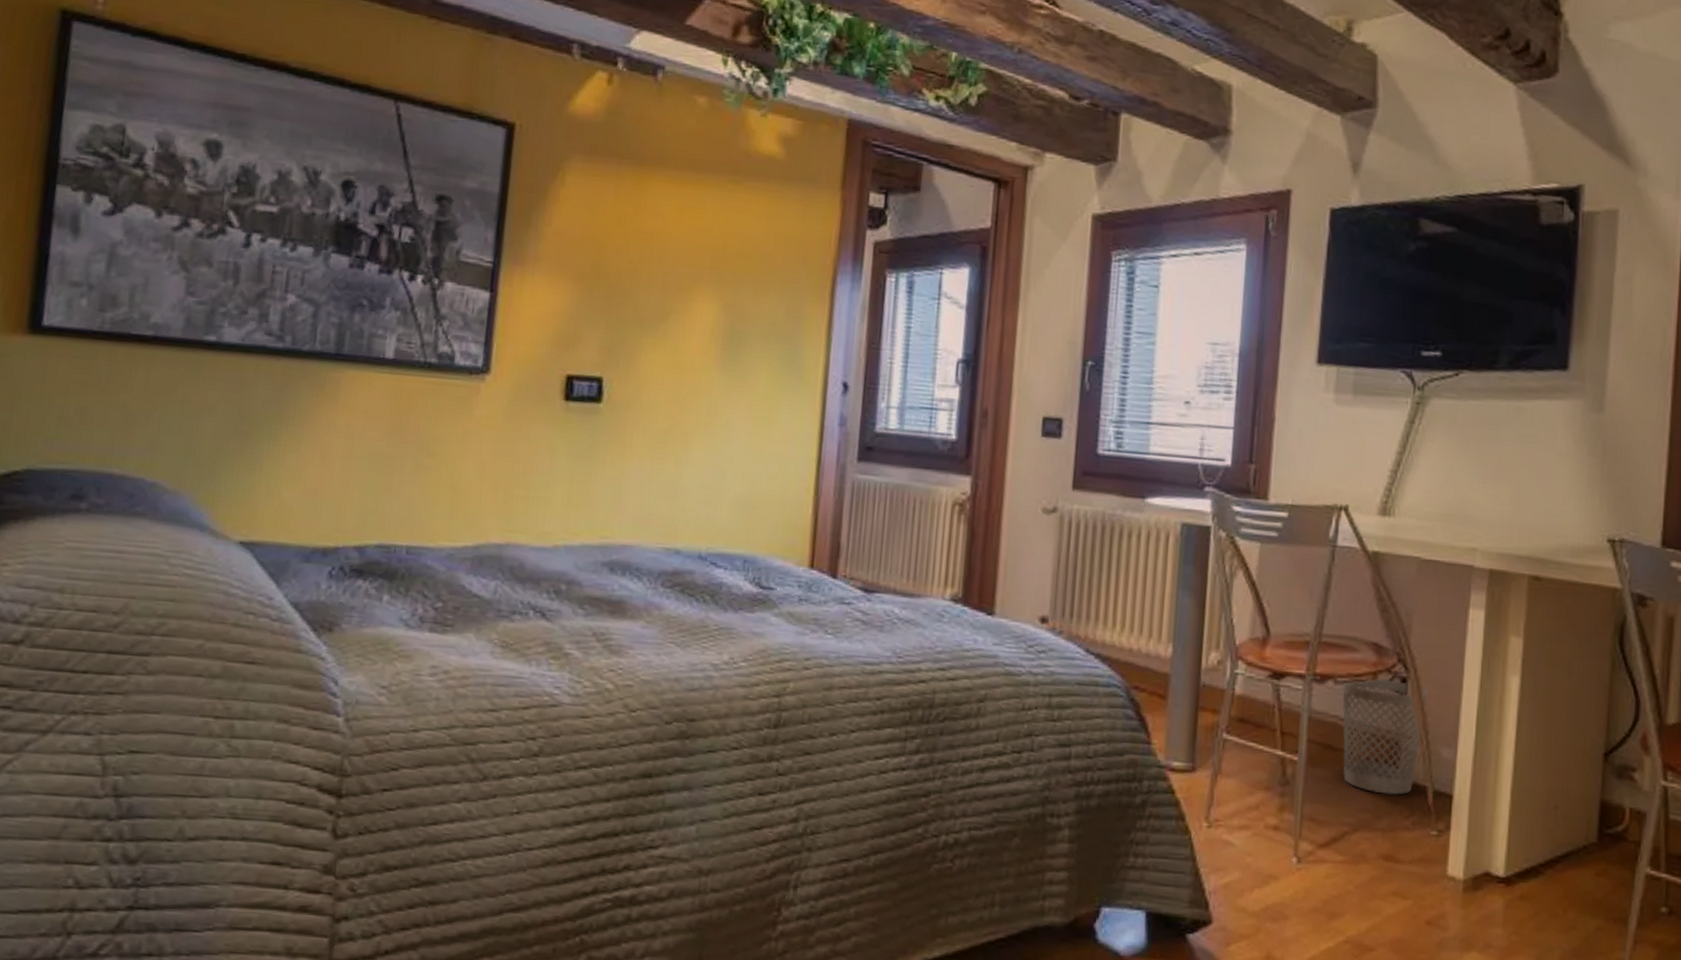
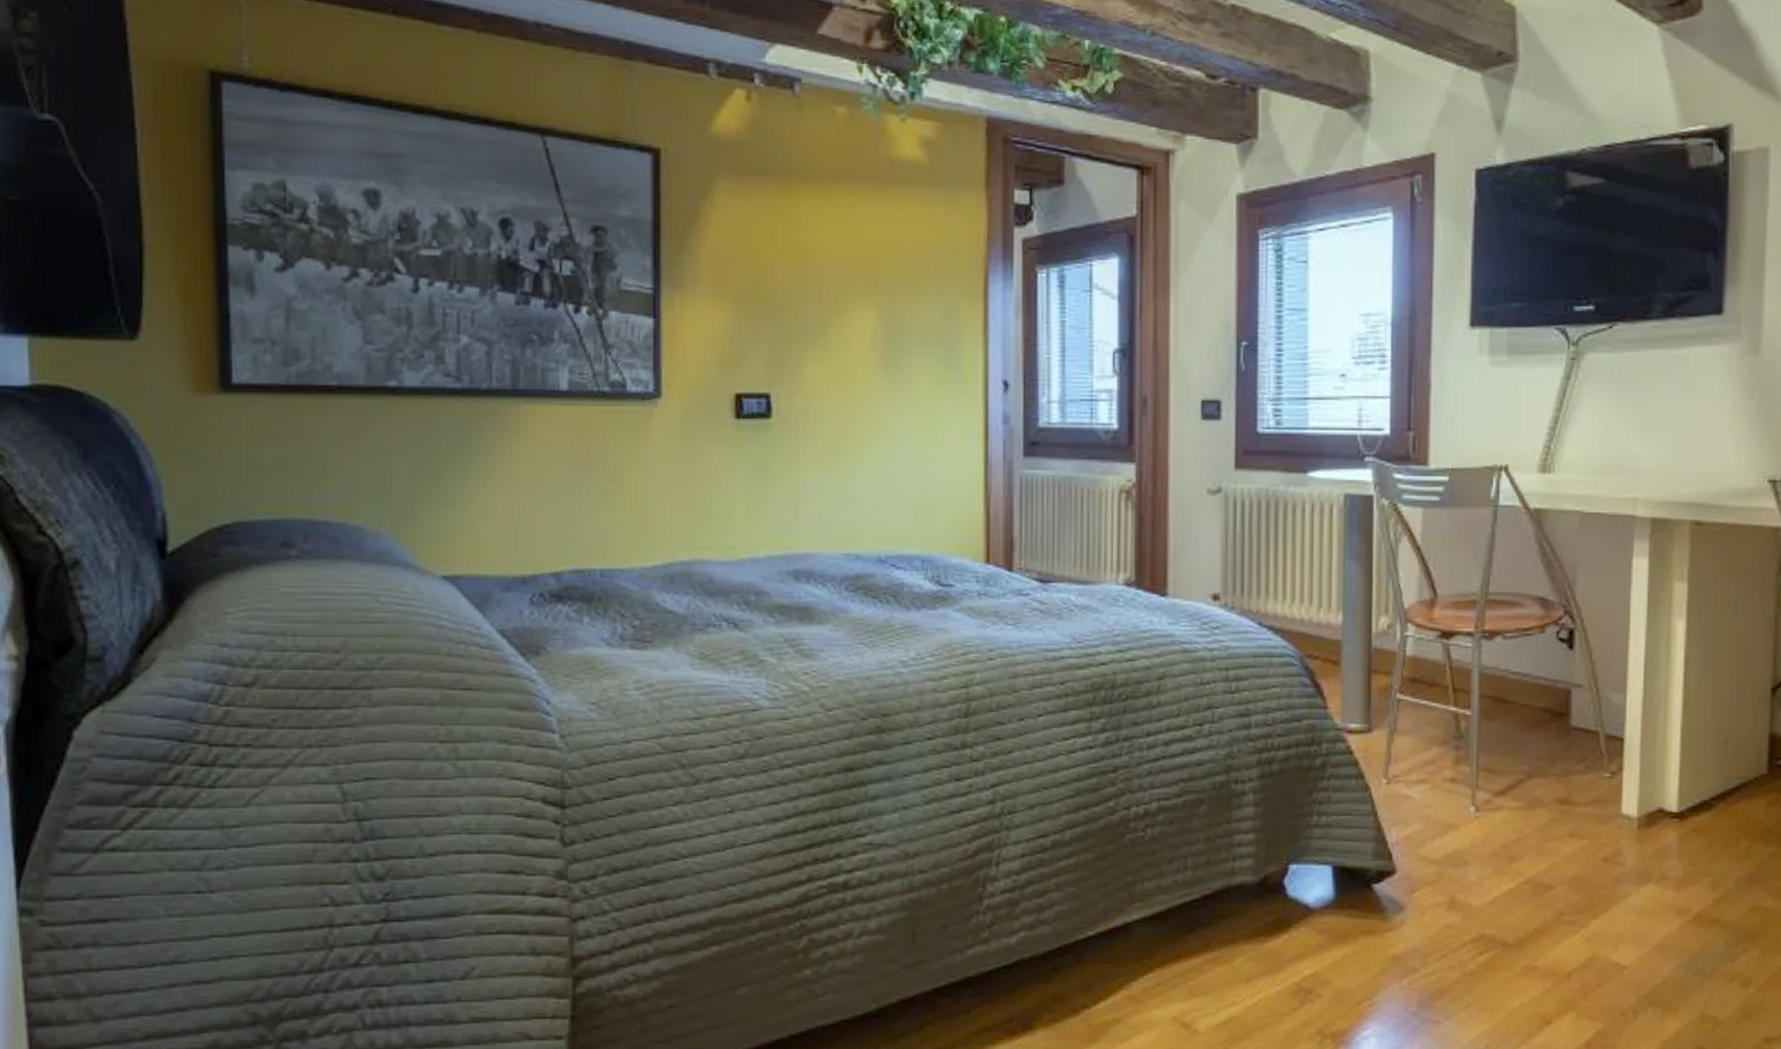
wastebasket: present [1342,678,1427,795] -> none [1511,631,1594,741]

